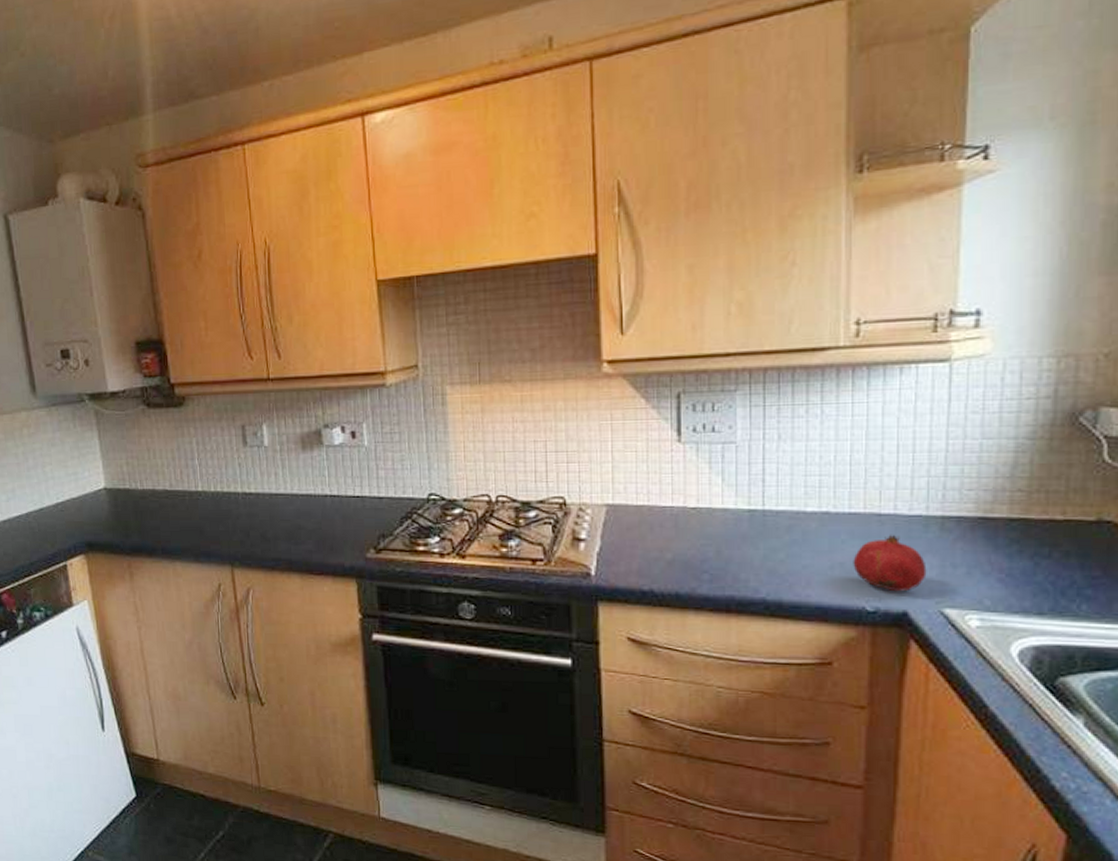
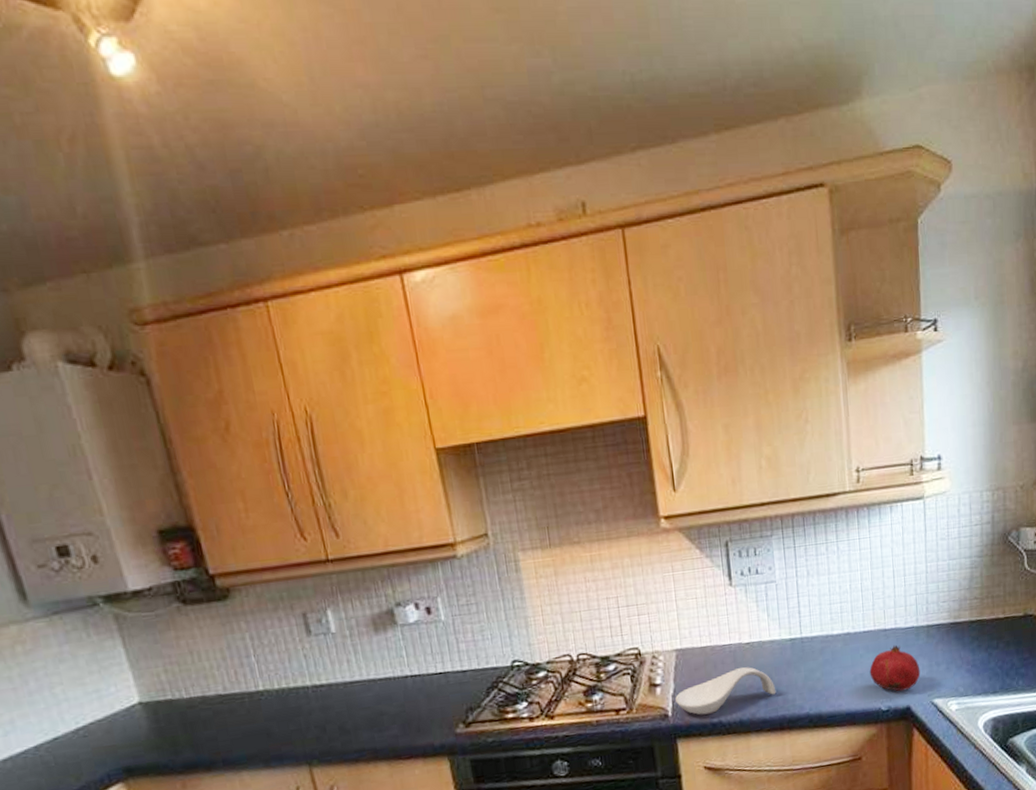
spoon rest: none [601,535,725,580] -> present [675,667,776,715]

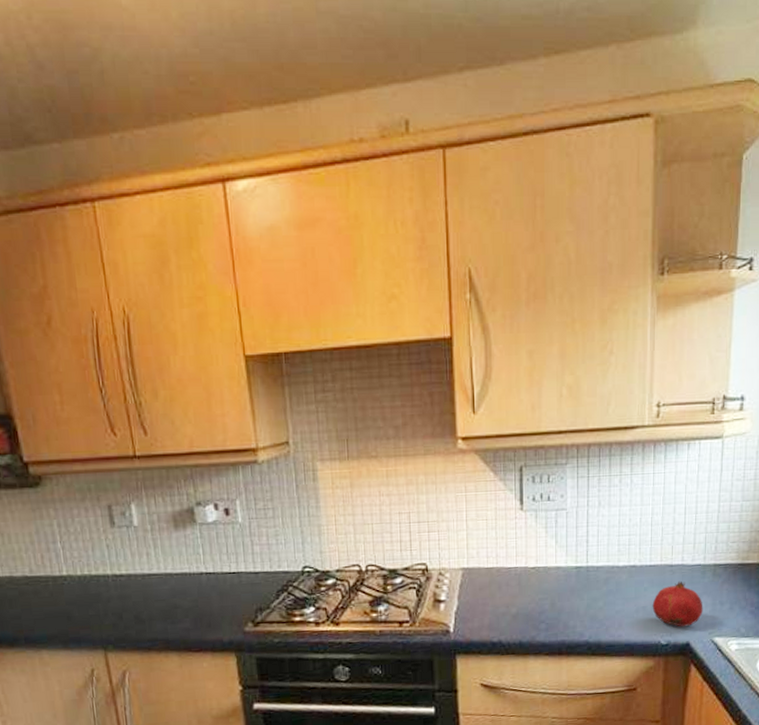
spoon rest: present [675,667,776,715] -> none [458,591,558,634]

